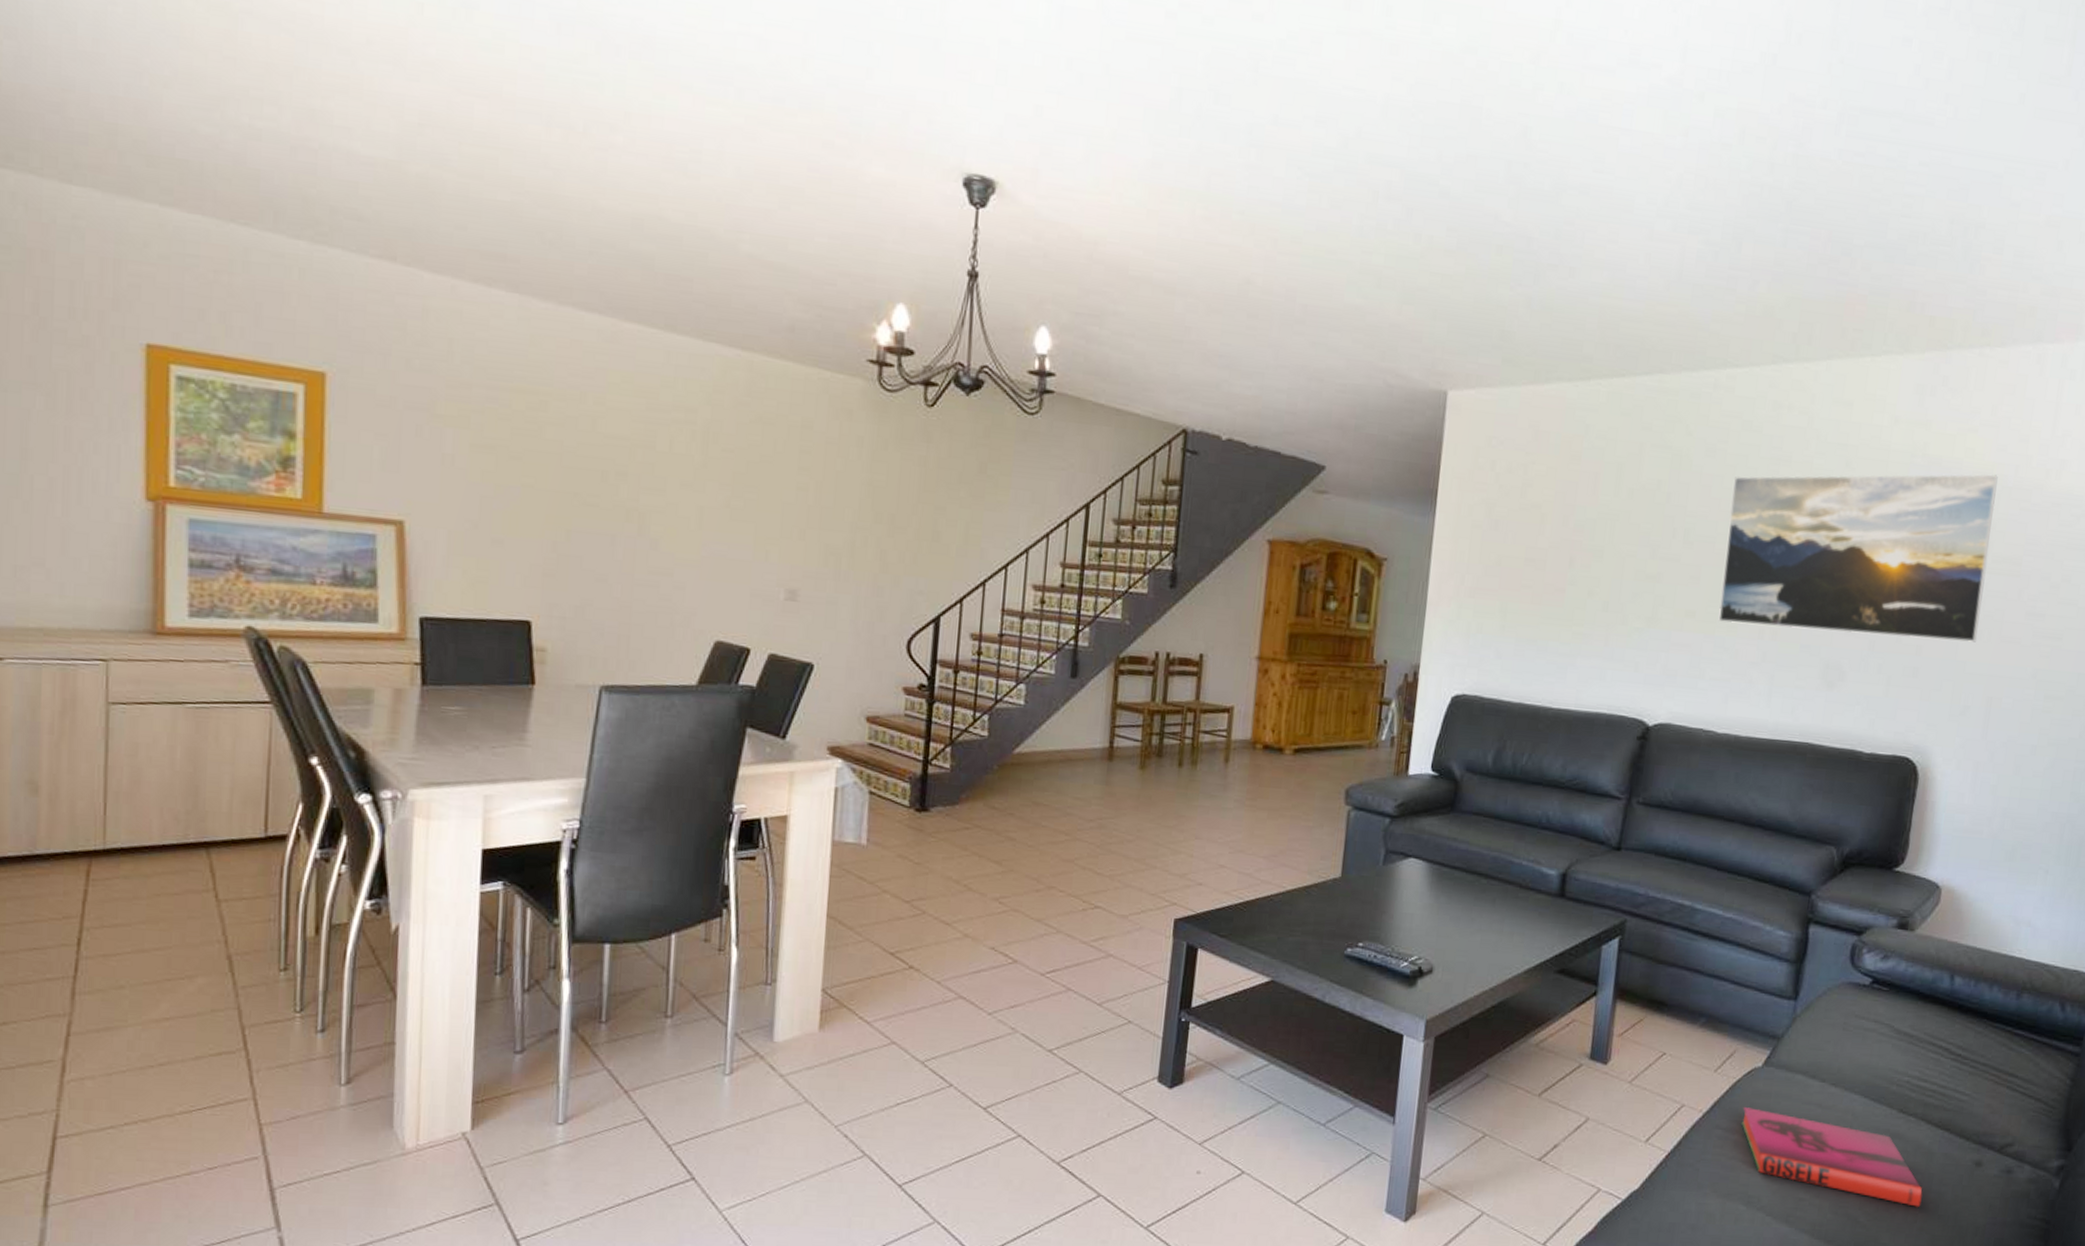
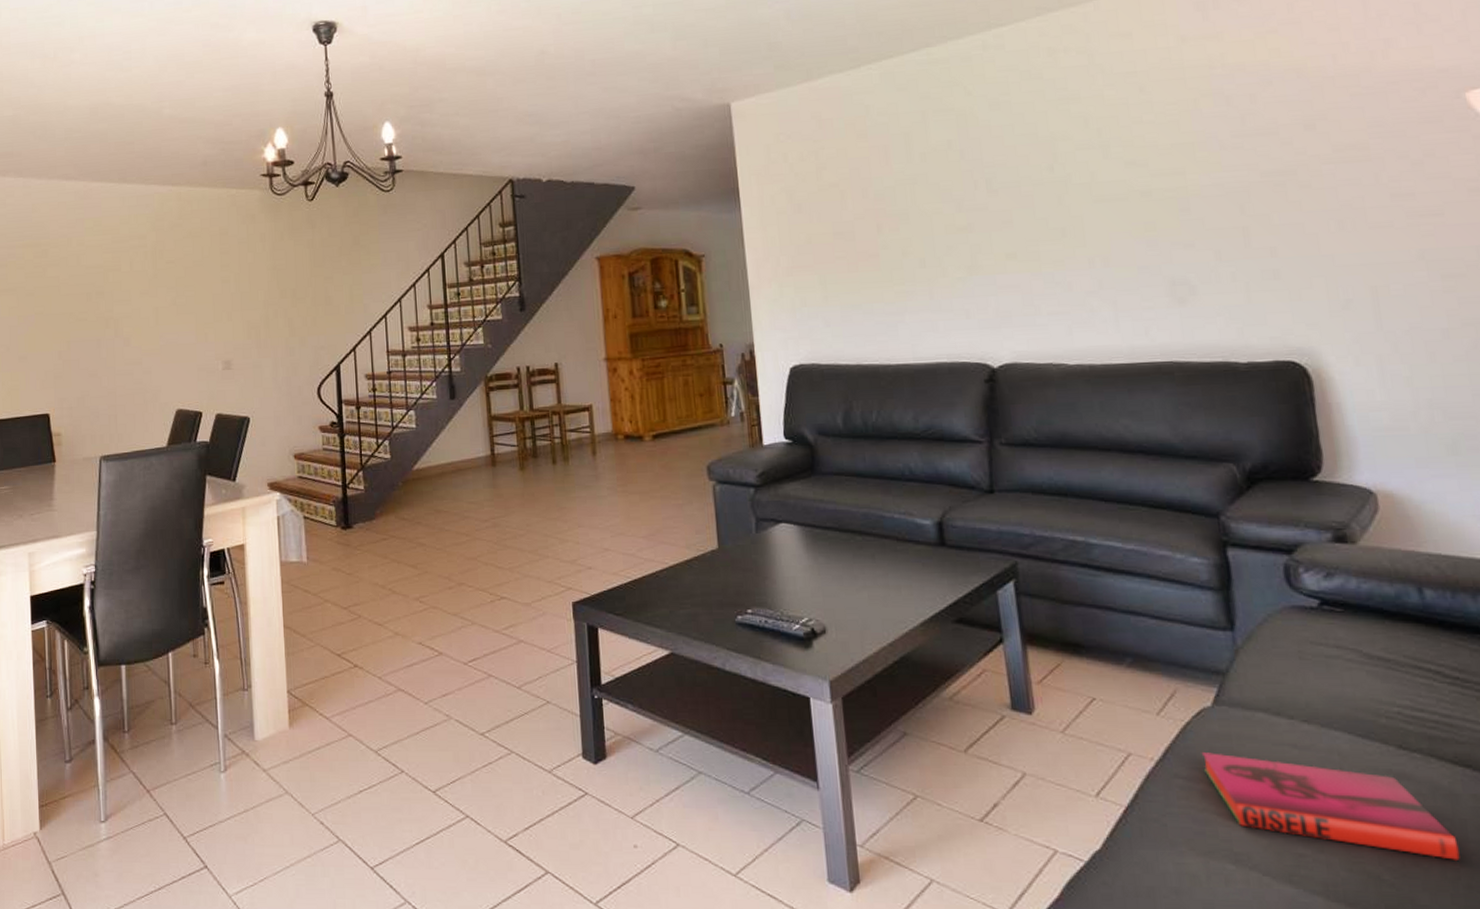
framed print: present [1718,474,1998,643] -> none [1025,68,1339,259]

